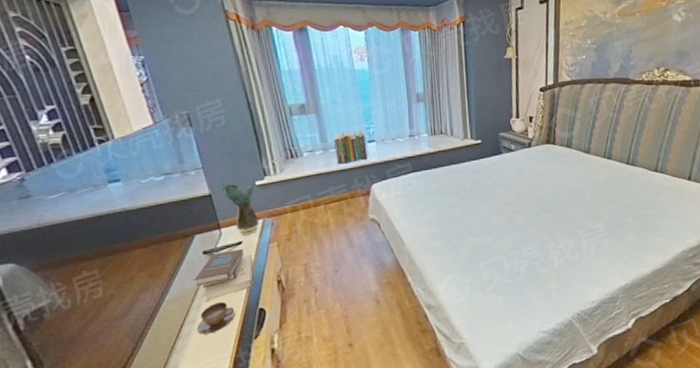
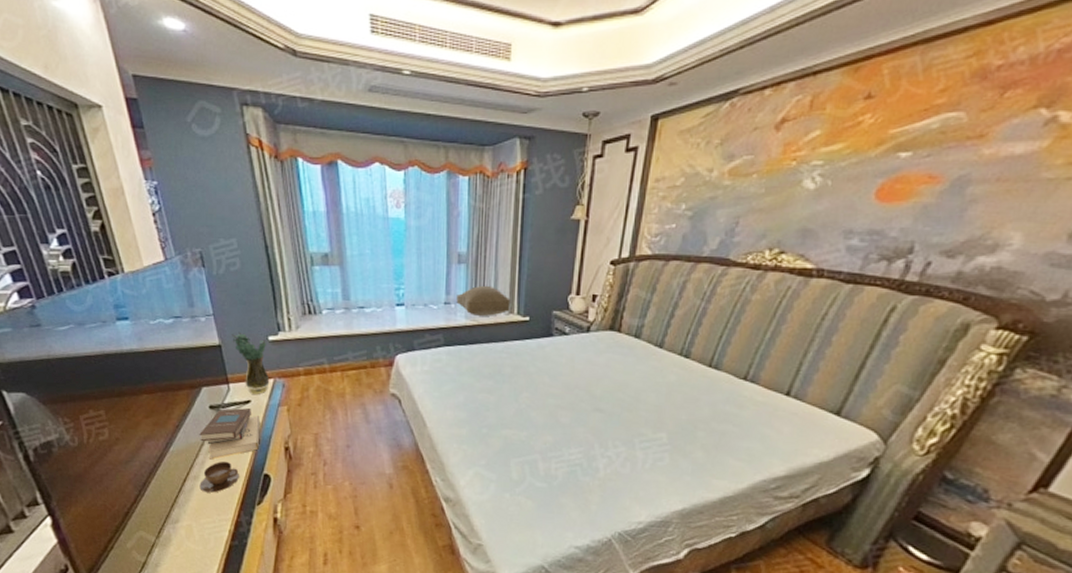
books: present [333,130,368,165] -> none [357,290,394,328]
cushion: none [419,117,465,144] -> present [456,285,511,316]

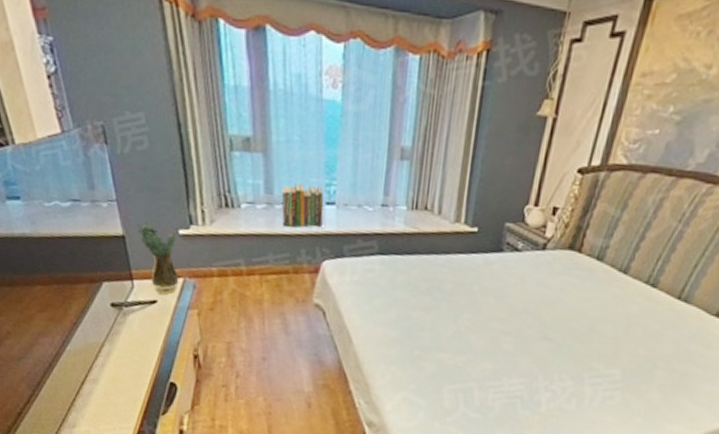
books: present [199,408,260,460] -> none [99,308,167,363]
teacup: present [199,461,239,493] -> none [99,365,143,399]
books: none [357,290,394,328] -> present [281,184,324,228]
cushion: present [456,285,511,316] -> none [395,187,458,224]

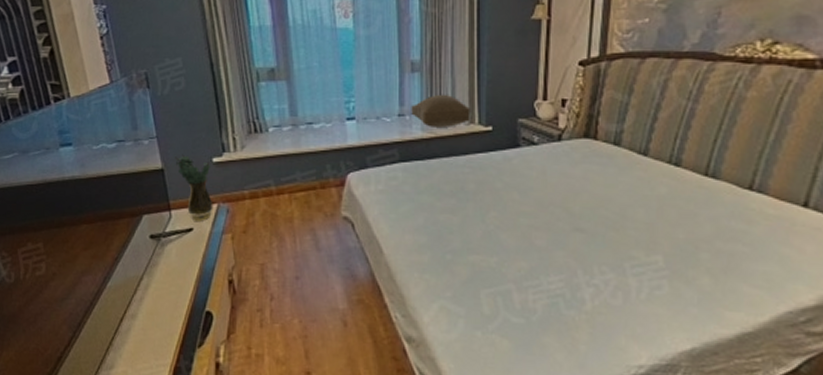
books: present [281,184,324,228] -> none [305,104,345,146]
cushion: none [395,187,458,224] -> present [411,94,471,127]

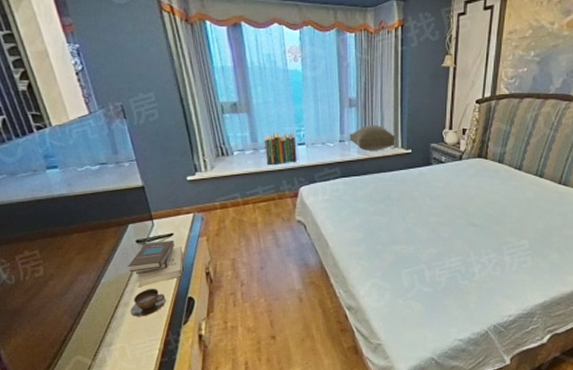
teacup: none [137,296,179,334] -> present [130,288,166,317]
books: none [139,237,203,296] -> present [128,241,183,288]
vase: present [175,154,213,221] -> none [154,174,190,228]
books: none [305,104,345,146] -> present [264,132,297,166]

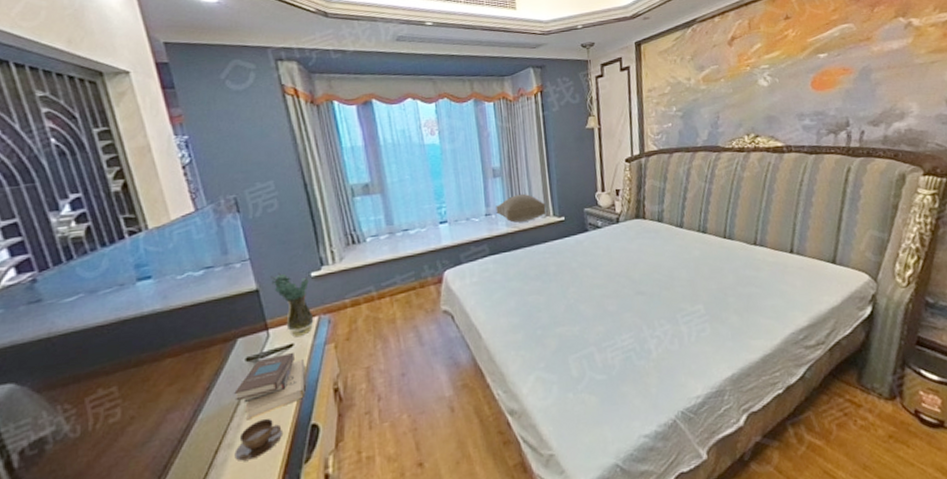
vase: none [154,174,190,228] -> present [271,272,314,336]
books: present [264,132,297,166] -> none [400,210,439,250]

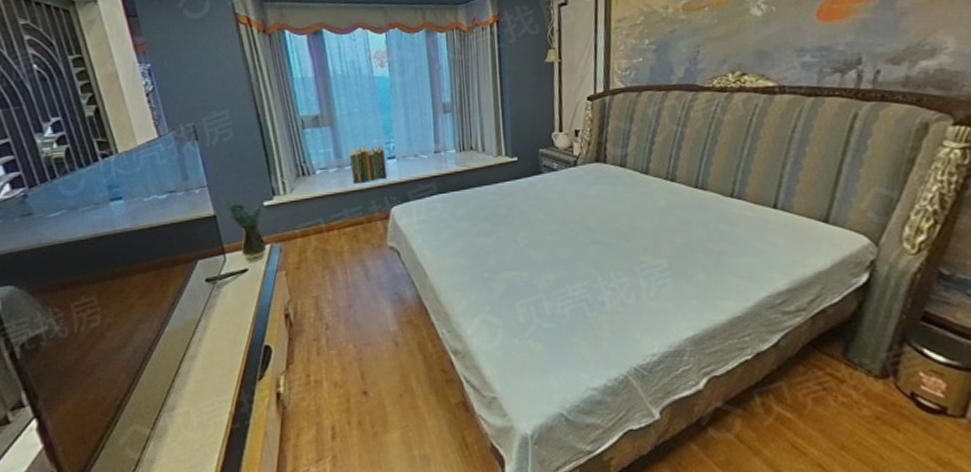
books: present [234,353,306,420] -> none [196,278,259,336]
teacup: present [234,418,282,461] -> none [197,336,238,372]
books: none [400,210,439,250] -> present [349,145,387,185]
cushion: present [496,193,546,223] -> none [445,131,498,161]

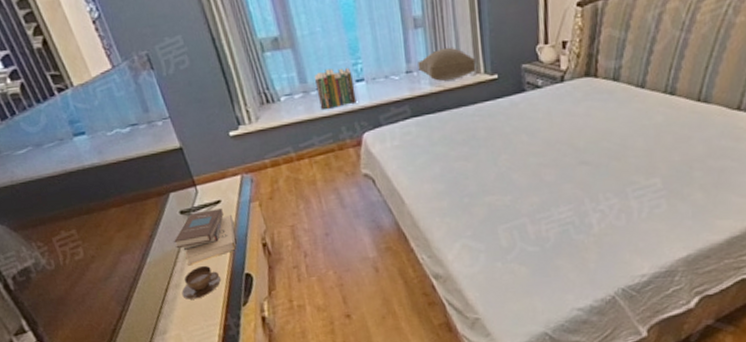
books: none [196,278,259,336] -> present [174,209,237,266]
teacup: none [197,336,238,372] -> present [182,265,221,299]
vase: present [227,200,267,262] -> none [191,131,238,193]
cushion: none [445,131,498,161] -> present [417,47,476,81]

